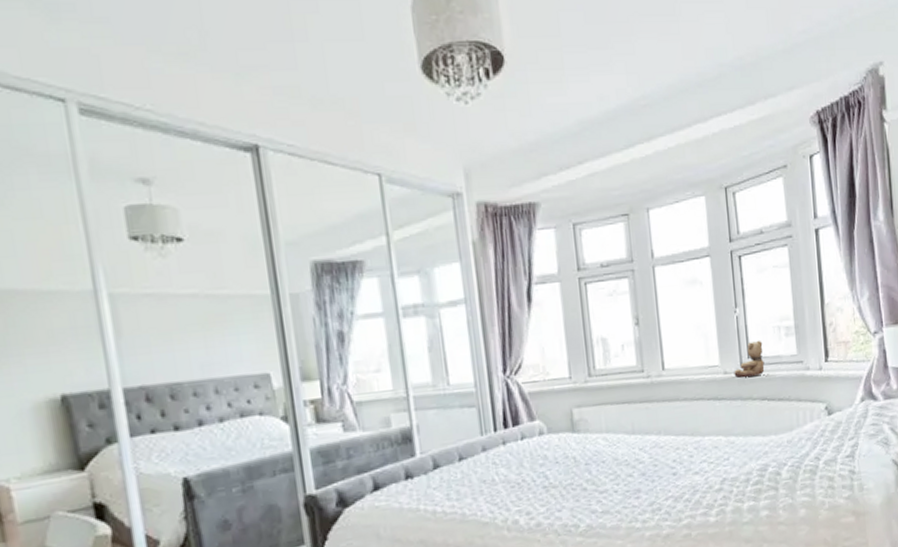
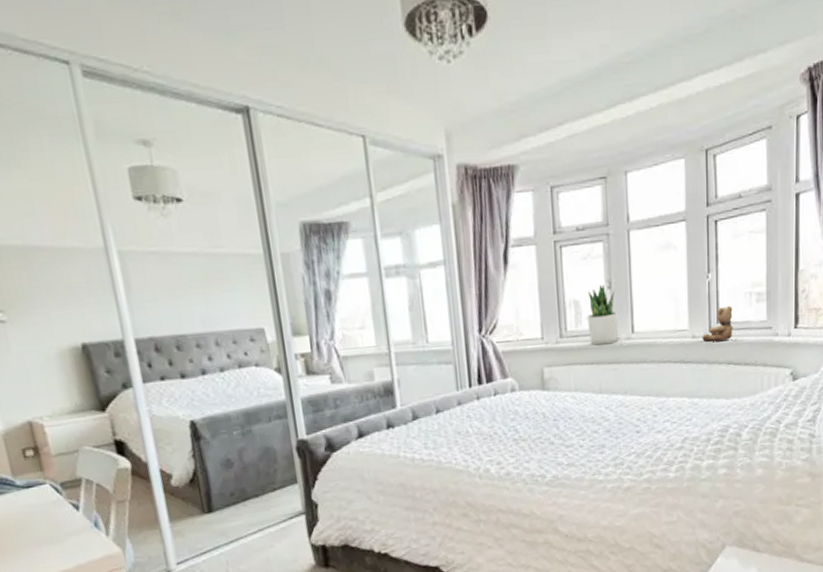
planter: none [616,321,649,384] -> present [587,284,619,346]

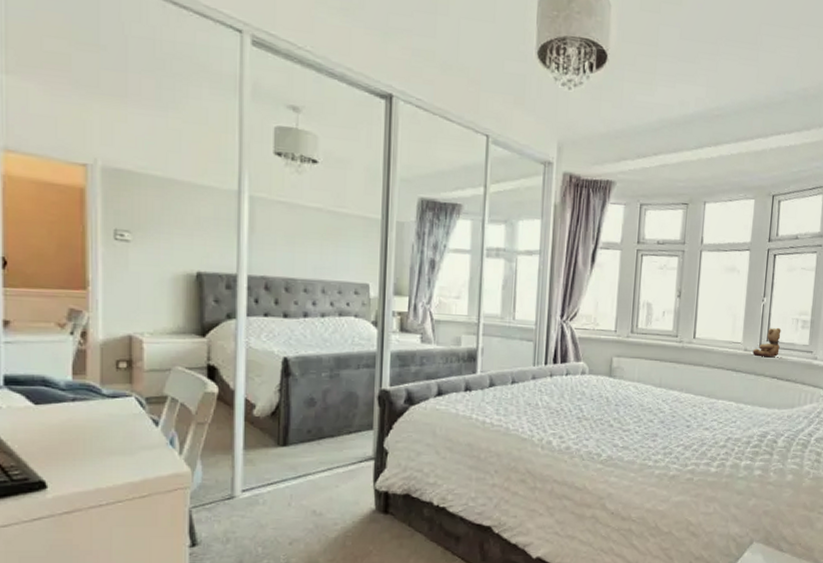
planter: present [587,284,619,346] -> none [656,292,684,345]

